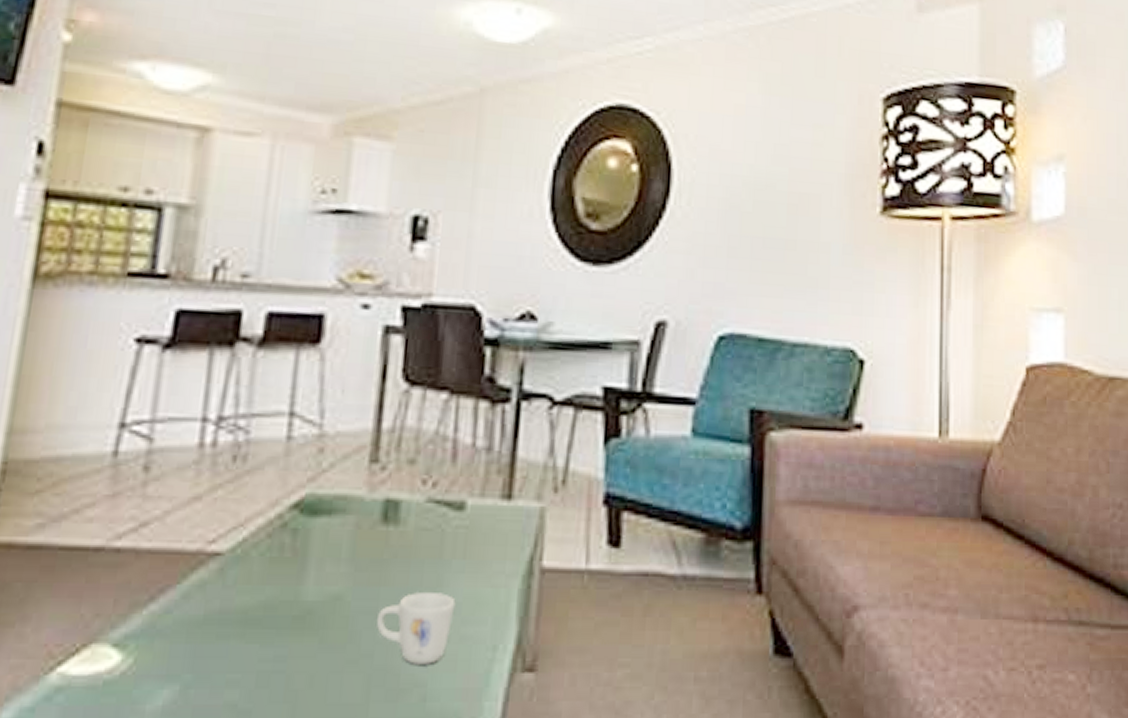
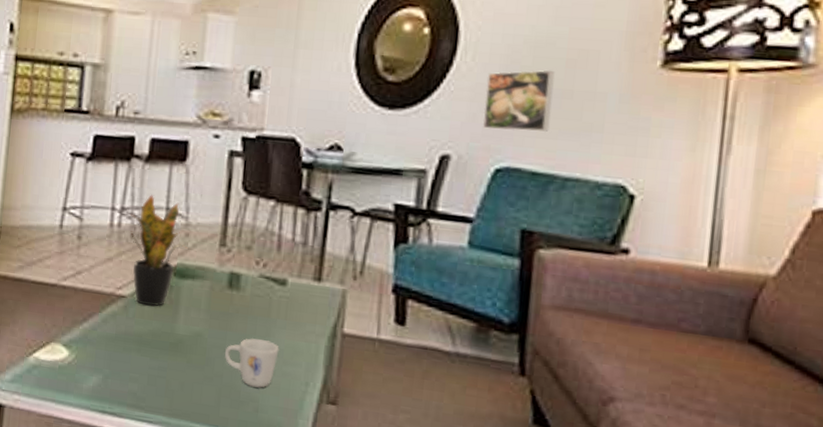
potted plant: none [232,395,322,564] -> present [130,195,188,307]
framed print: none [702,216,776,289] -> present [482,70,555,132]

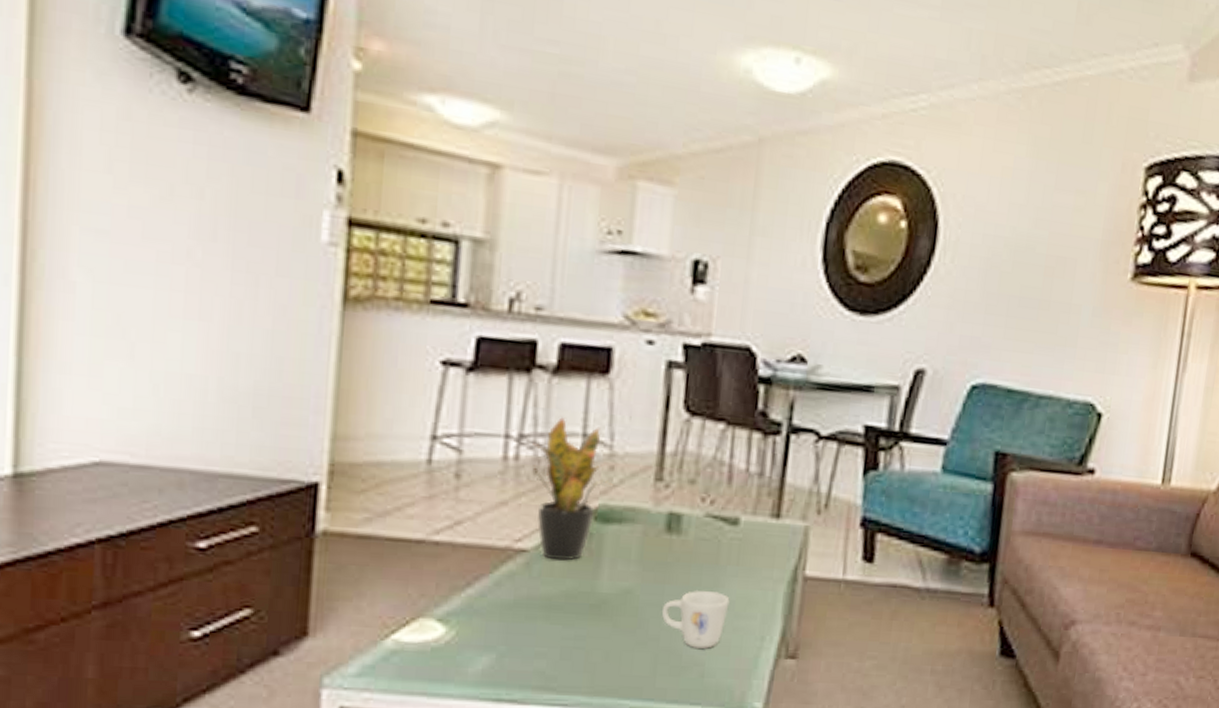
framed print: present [482,70,555,132] -> none [959,276,1033,345]

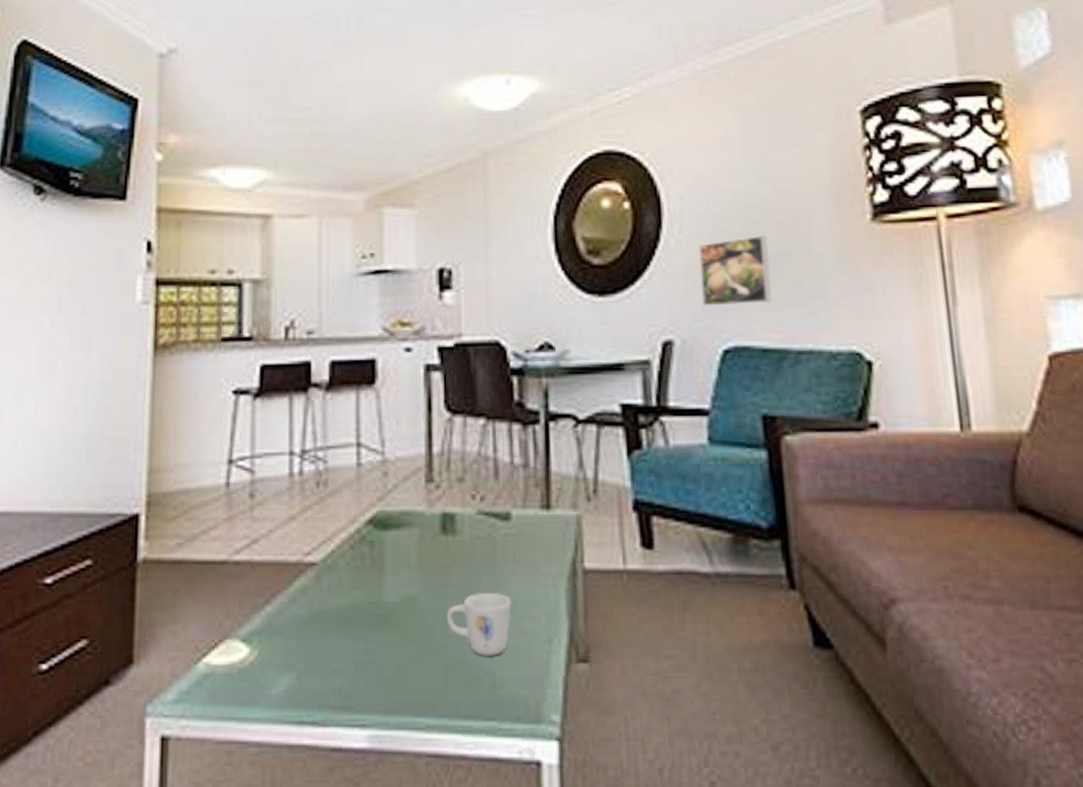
potted plant: present [533,417,613,561] -> none [314,430,388,571]
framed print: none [959,276,1033,345] -> present [698,236,772,306]

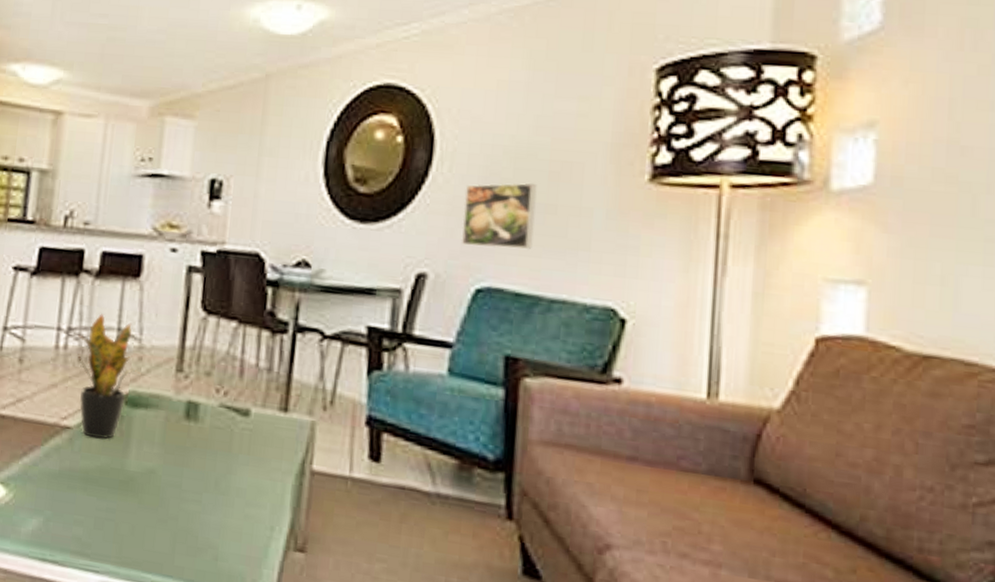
potted plant: none [314,430,388,571] -> present [78,314,141,439]
mug: present [447,593,512,656] -> none [181,475,242,533]

